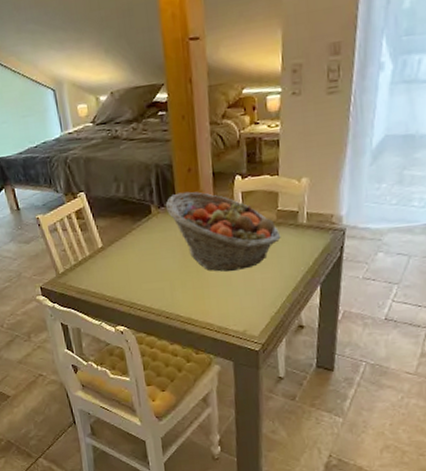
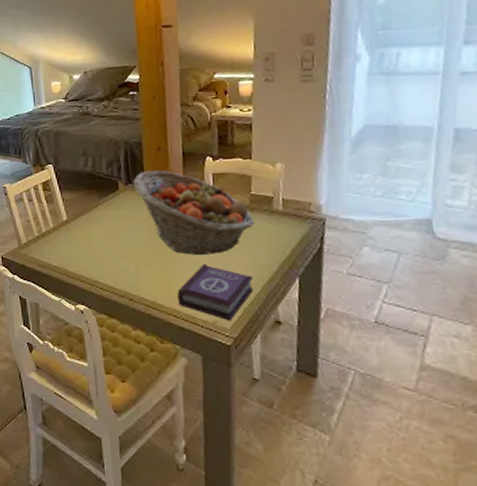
book: none [210,279,279,330] -> present [177,263,253,321]

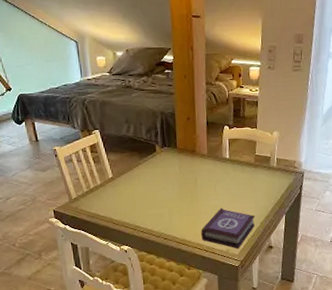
fruit basket: present [133,170,255,255] -> none [167,136,257,202]

